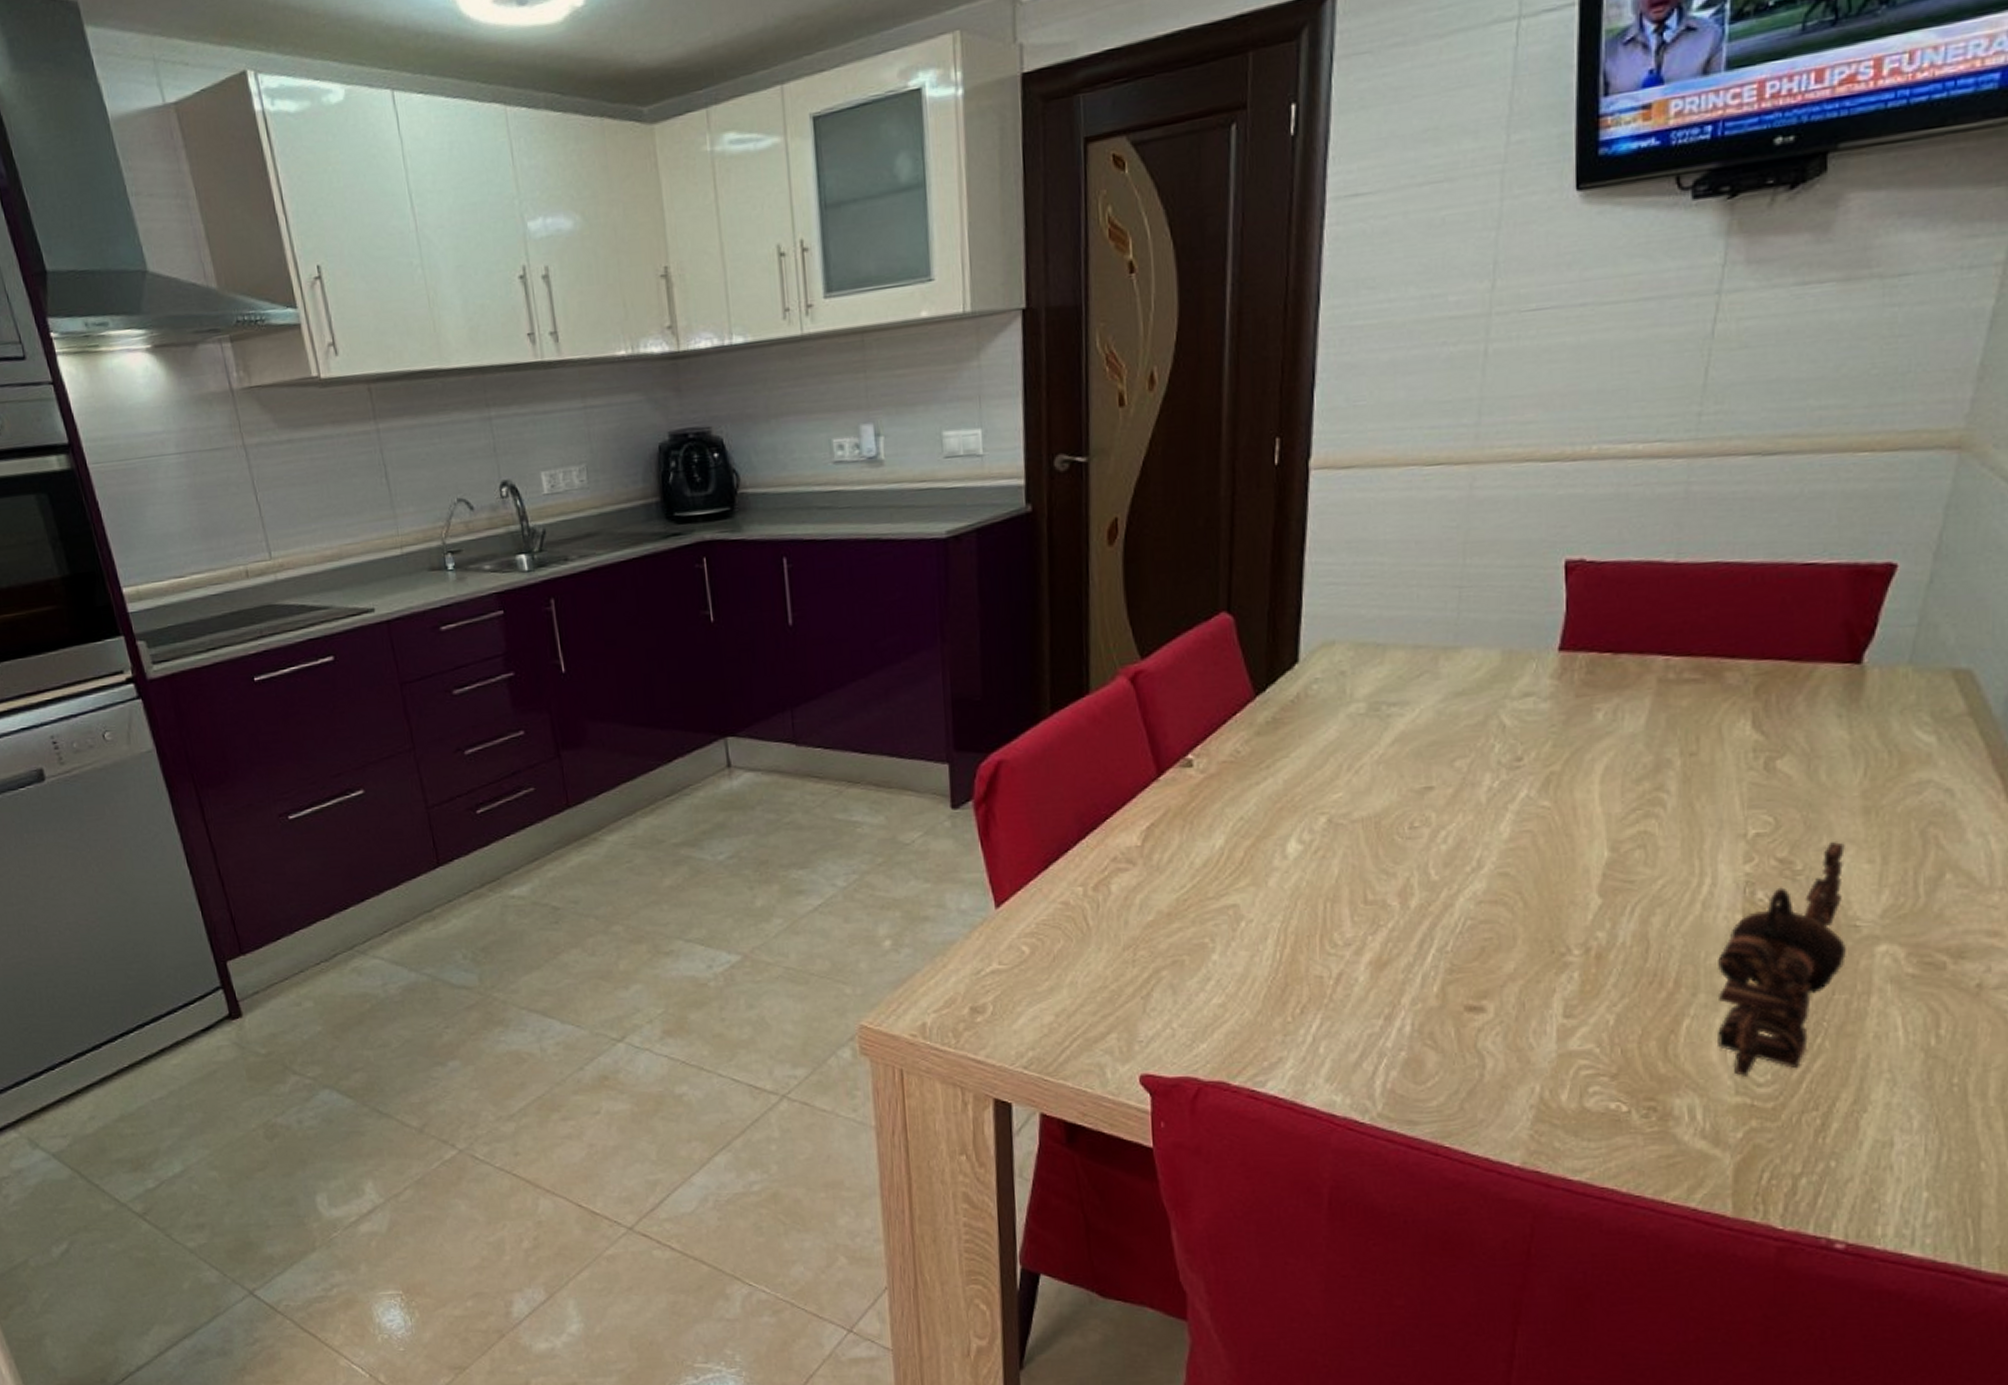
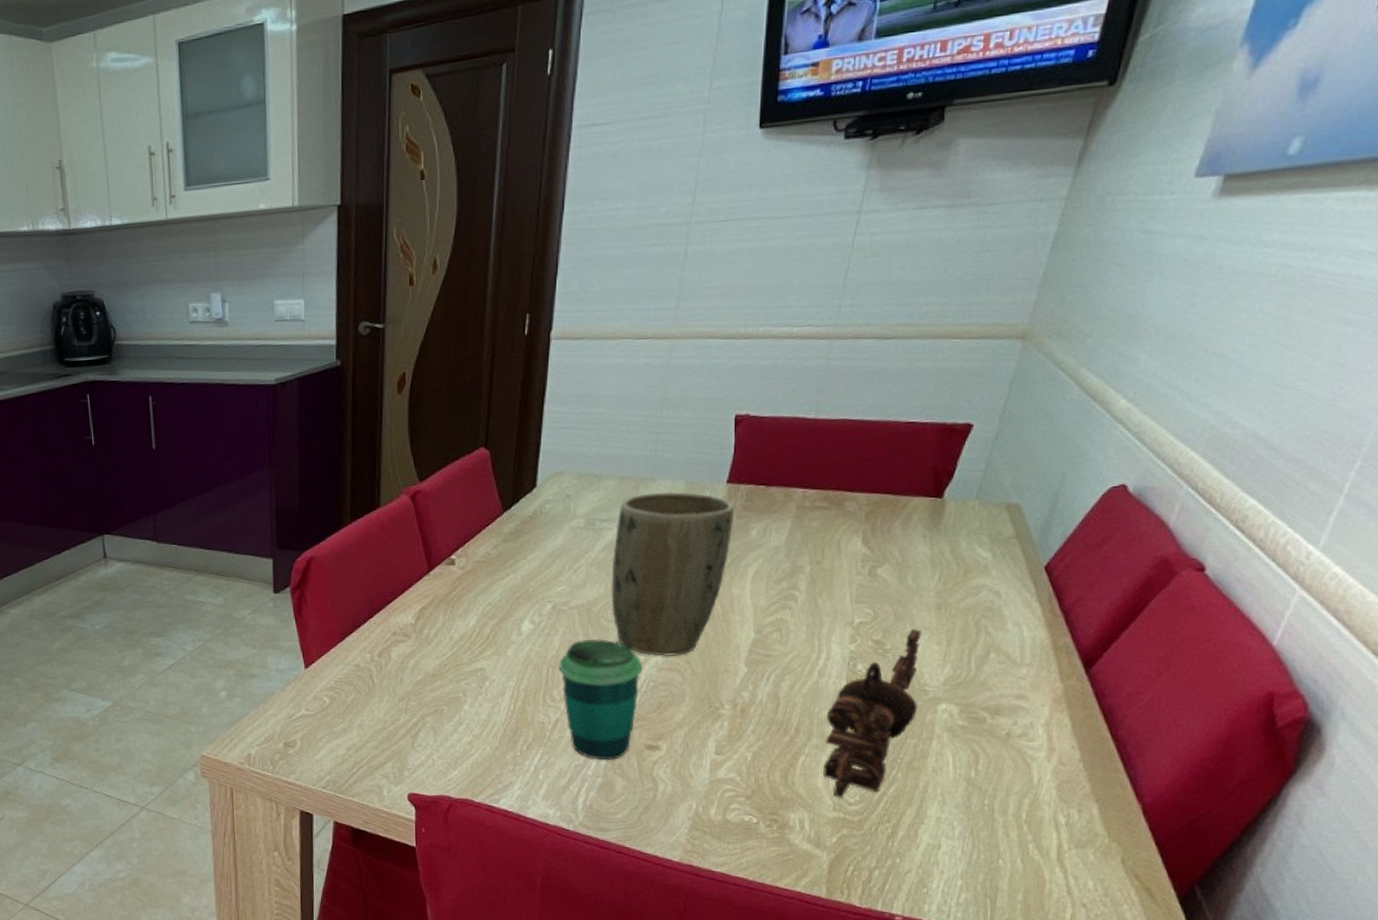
cup: none [1338,863,1456,1027] -> present [558,639,643,760]
plant pot: none [1406,664,1572,885] -> present [611,492,735,656]

